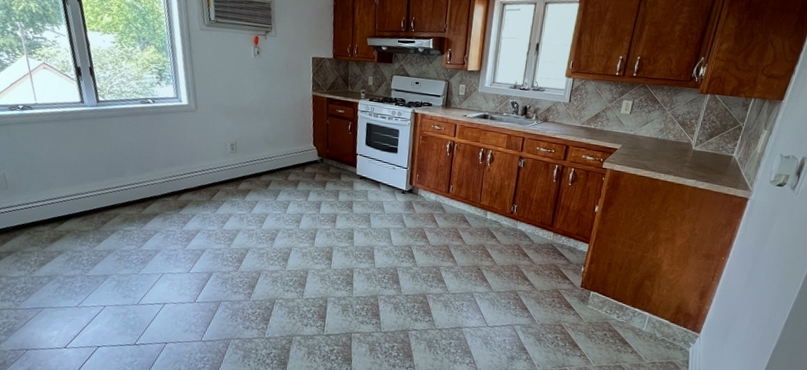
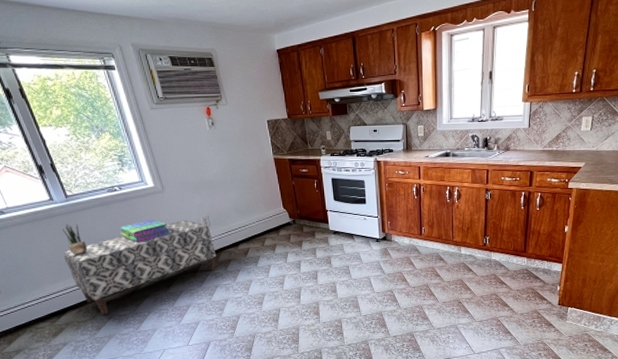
bench: none [80,142,237,228] -> present [63,220,217,315]
potted plant: none [86,128,107,161] -> present [62,223,87,254]
stack of books: none [144,137,196,159] -> present [120,220,172,244]

